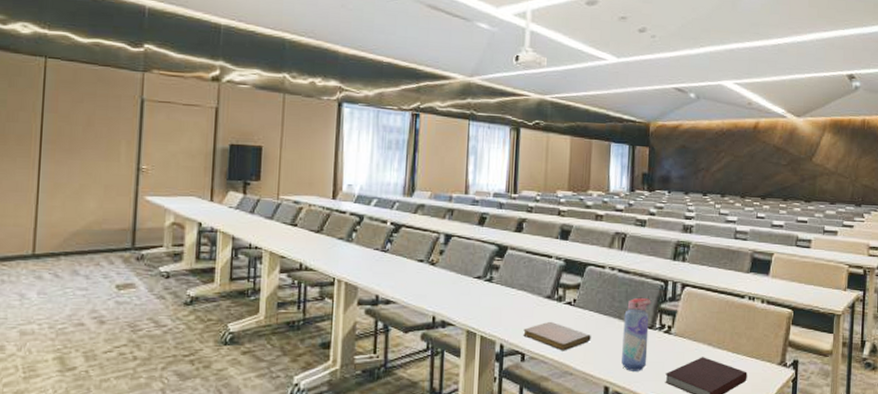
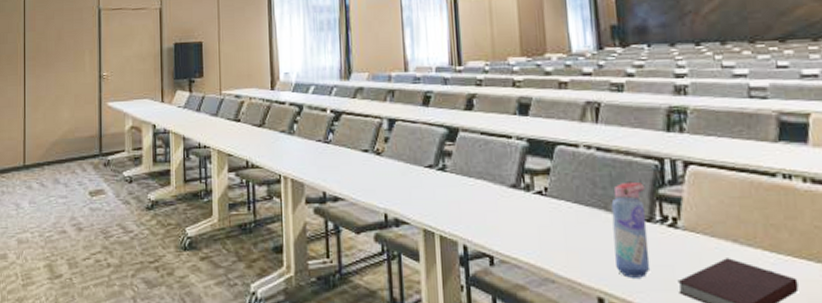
notebook: present [523,321,591,351] -> none [488,215,573,253]

